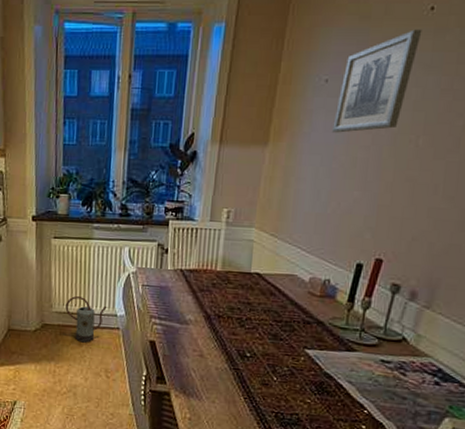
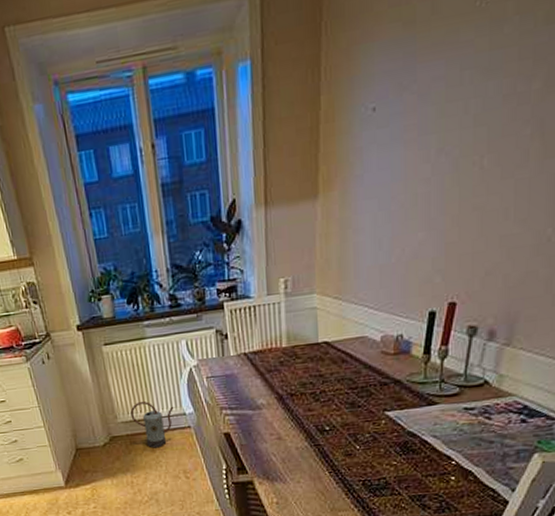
wall art: present [332,29,422,133] -> none [387,25,476,170]

